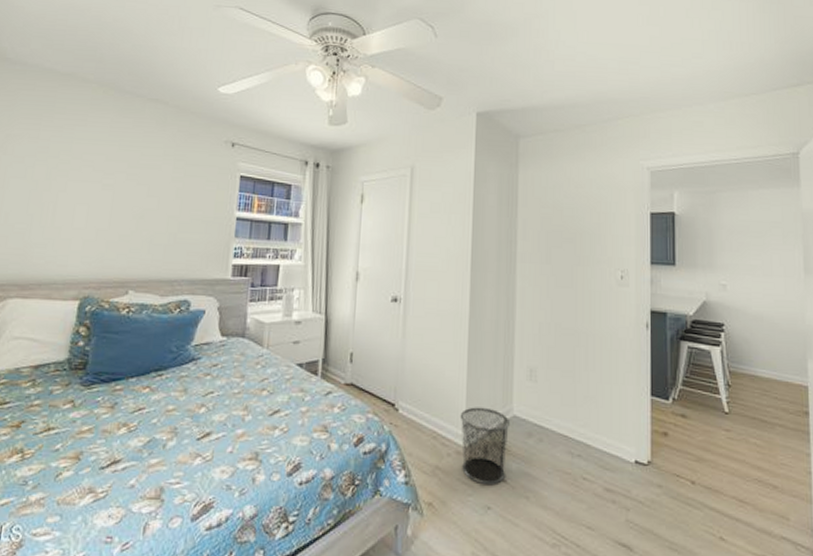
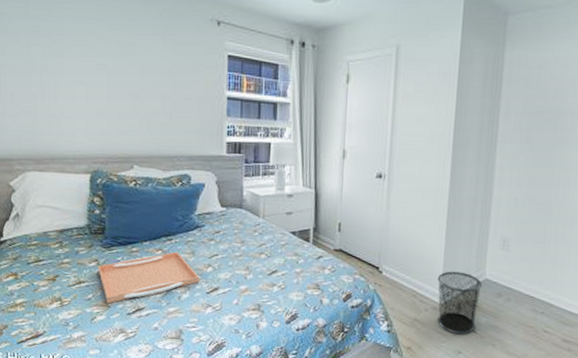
serving tray: none [72,389,190,456] -> present [98,251,199,304]

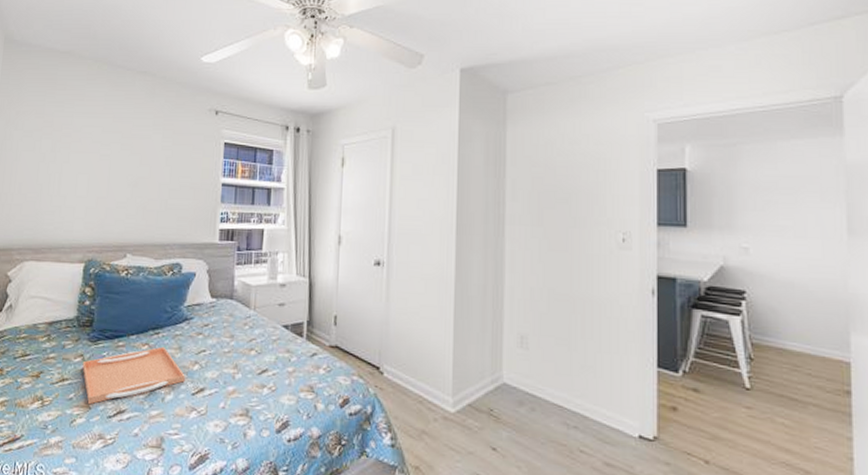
waste bin: present [437,271,483,335] -> none [446,373,500,453]

